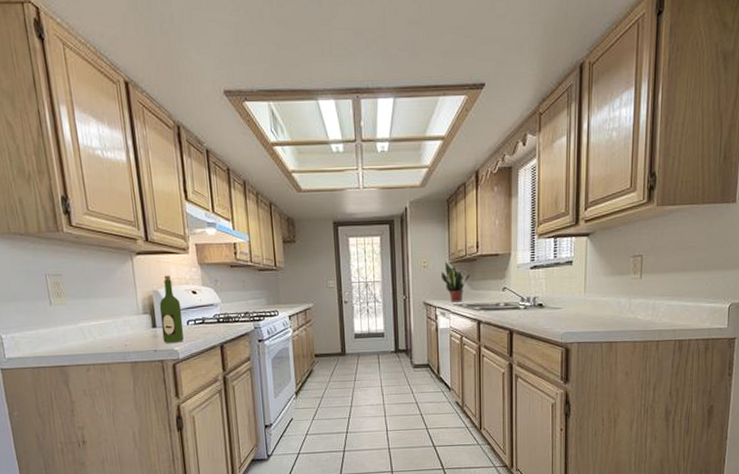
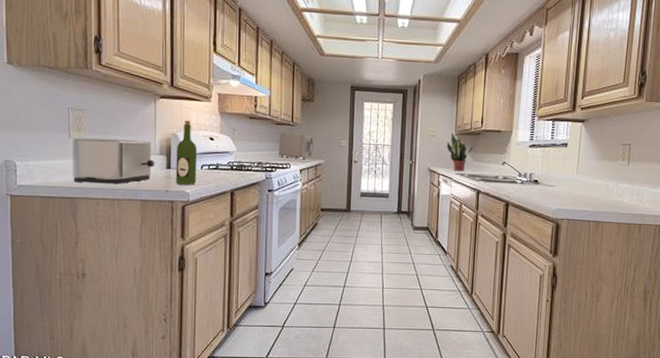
toaster: none [54,300,140,351] -> present [72,137,155,185]
microwave: none [264,278,300,306] -> present [278,132,313,160]

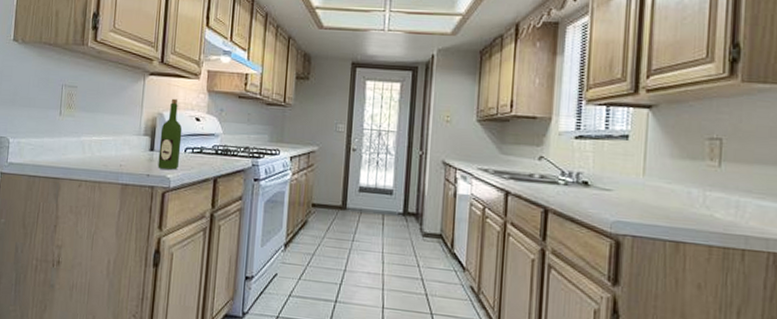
toaster: present [72,137,155,185] -> none [58,115,139,166]
microwave: present [278,132,313,160] -> none [267,113,307,145]
potted plant: present [446,132,474,172] -> none [465,118,501,167]

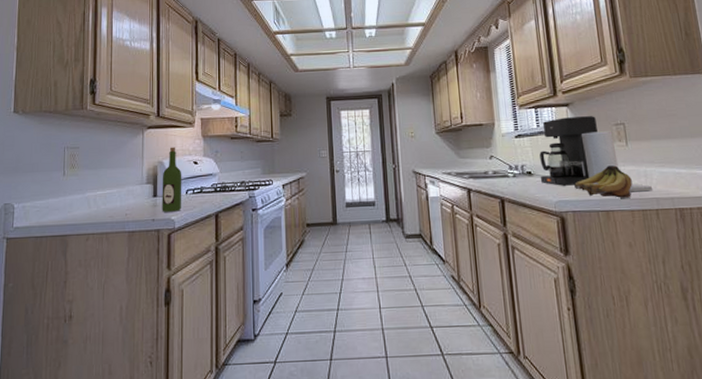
coffee maker: none [597,121,685,206] -> present [539,116,598,187]
fruit: none [640,188,717,230] -> present [574,165,633,198]
paper towel: none [660,143,744,227] -> present [581,131,653,192]

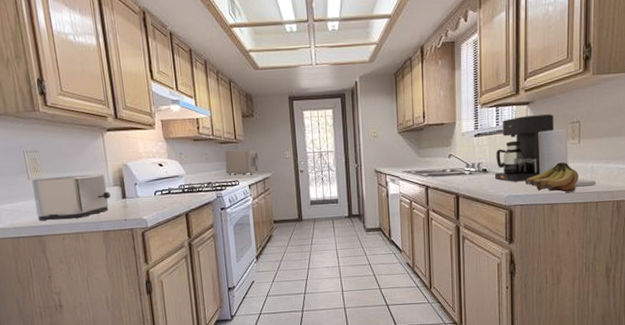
toaster: none [64,170,143,220] -> present [32,173,111,221]
wine bottle: present [162,147,182,212] -> none [128,149,152,213]
microwave: none [260,148,294,175] -> present [225,150,259,176]

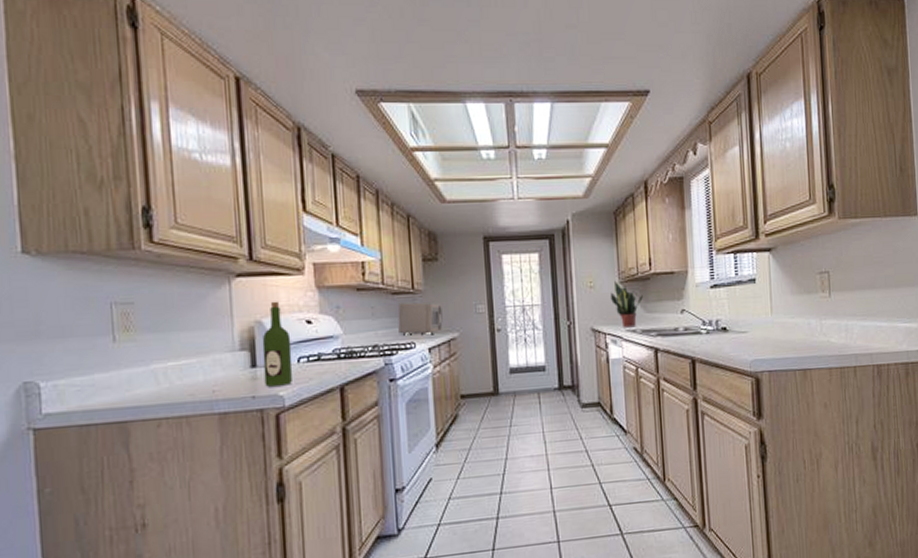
toaster: present [32,173,111,221] -> none [119,333,235,401]
wine bottle: none [128,149,152,213] -> present [262,301,293,387]
potted plant: none [390,131,418,170] -> present [610,280,644,328]
coffee maker: present [494,114,554,183] -> none [735,263,800,344]
fruit: present [525,162,579,192] -> none [772,319,832,355]
paper towel: present [537,129,597,187] -> none [782,280,853,349]

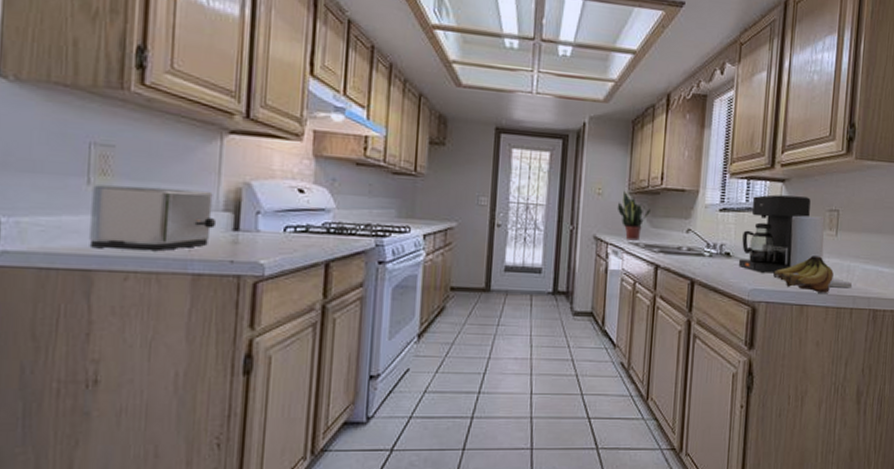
toaster: none [119,333,235,401] -> present [88,185,217,252]
wine bottle: present [262,301,293,387] -> none [245,164,280,254]
microwave: present [398,302,443,336] -> none [394,184,443,221]
coffee maker: none [735,263,800,344] -> present [738,194,811,274]
fruit: none [772,319,832,355] -> present [773,256,834,293]
paper towel: none [782,280,853,349] -> present [790,215,853,288]

